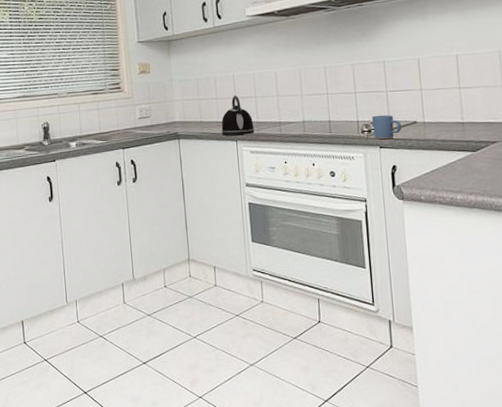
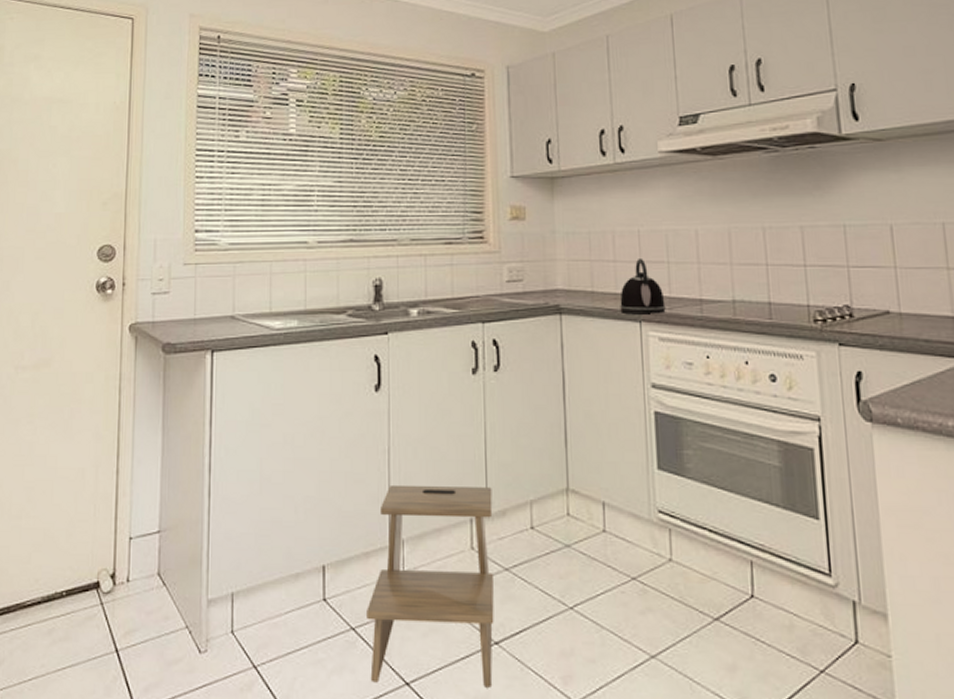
step stool: none [54,262,143,393] -> present [367,484,494,688]
mug: present [371,114,402,140] -> none [827,298,870,334]

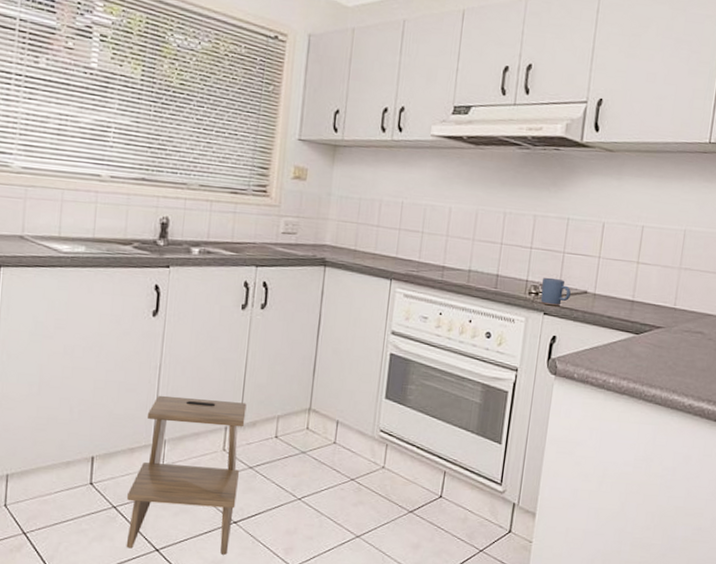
kettle: present [620,257,666,315] -> none [376,225,414,275]
mug: none [827,298,870,334] -> present [540,277,572,306]

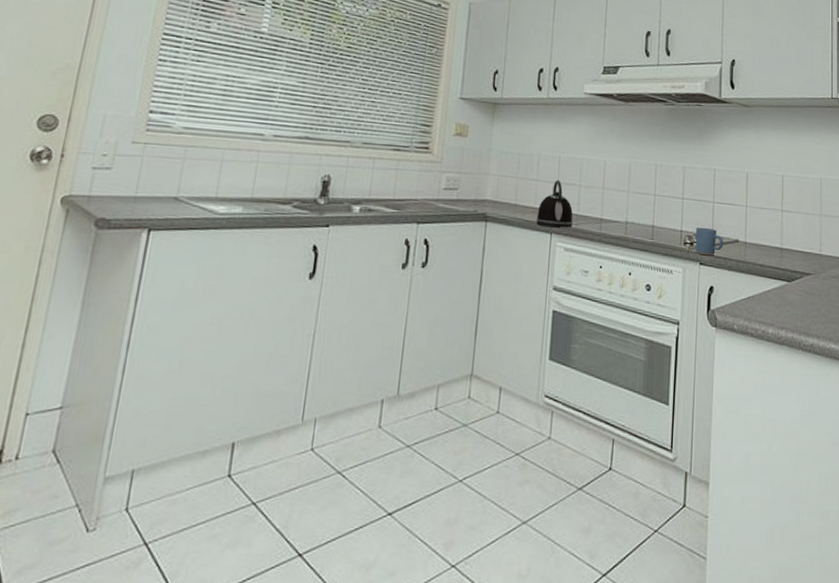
step stool: present [126,395,247,555] -> none [264,366,405,556]
kettle: none [376,225,414,275] -> present [536,179,573,229]

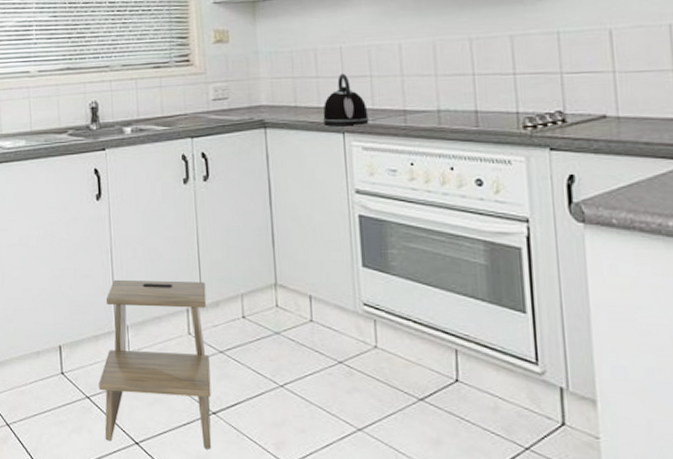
step stool: none [264,366,405,556] -> present [99,279,212,450]
mug: present [695,227,724,256] -> none [537,104,584,139]

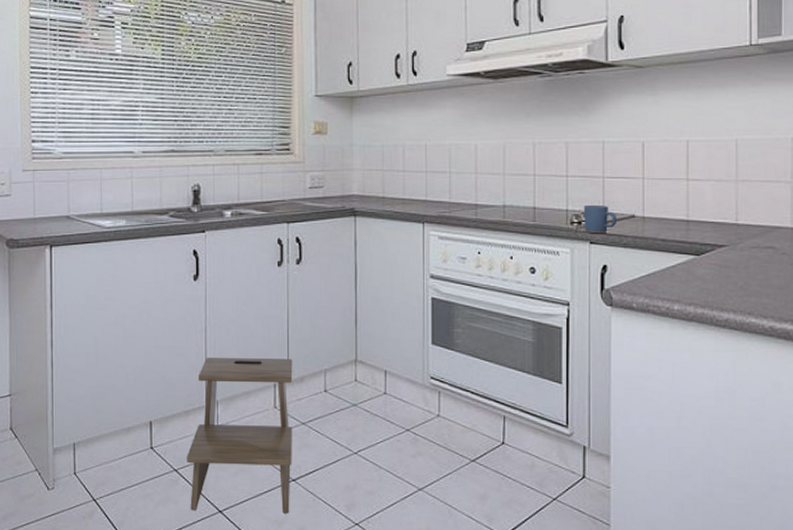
kettle: present [323,73,369,127] -> none [407,168,446,217]
mug: none [537,104,584,139] -> present [583,204,618,234]

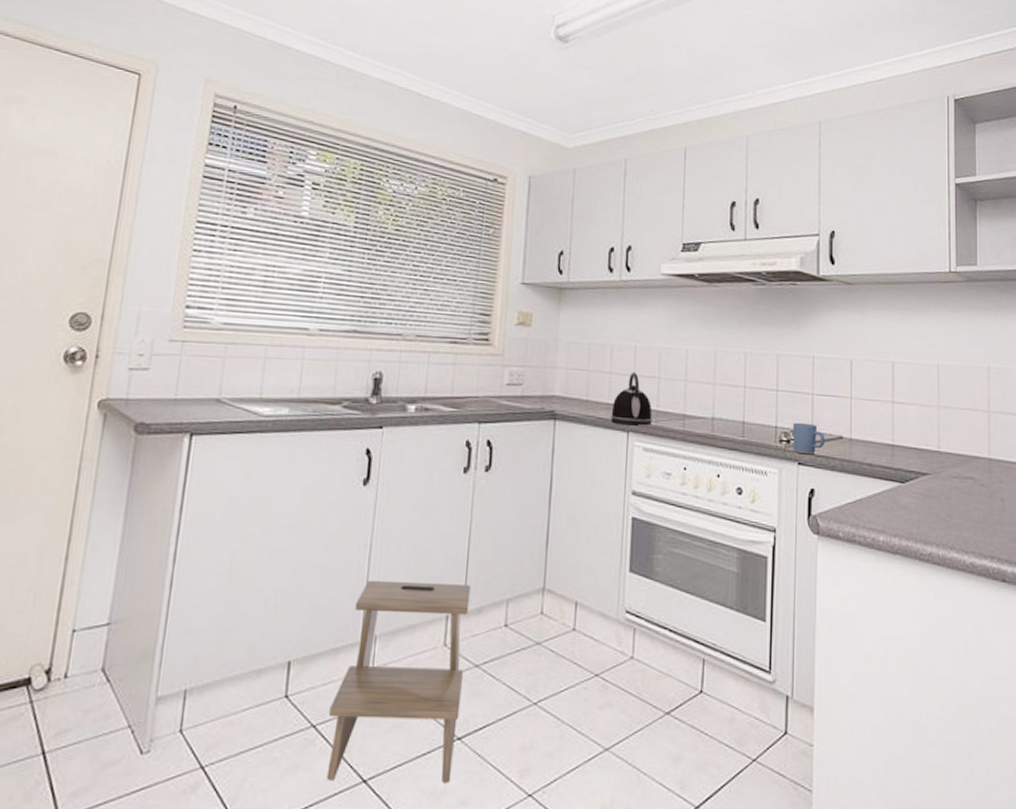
kettle: none [407,168,446,217] -> present [611,371,653,426]

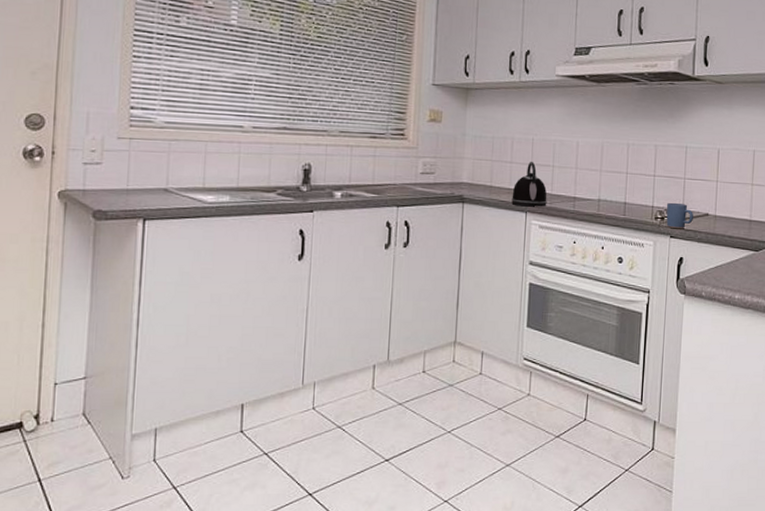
step stool: present [326,580,471,783] -> none [278,338,394,495]

